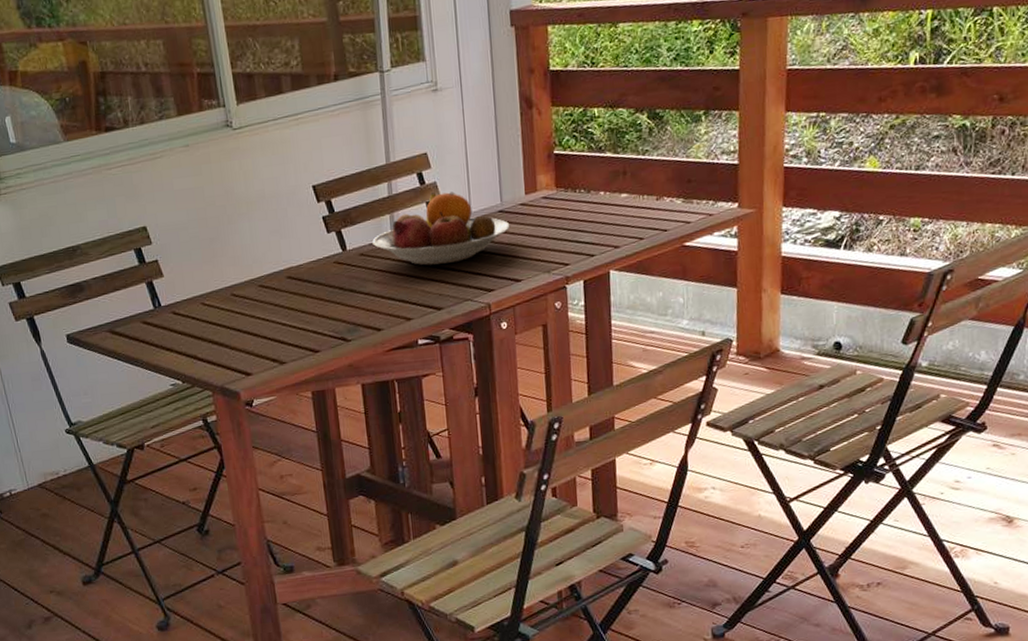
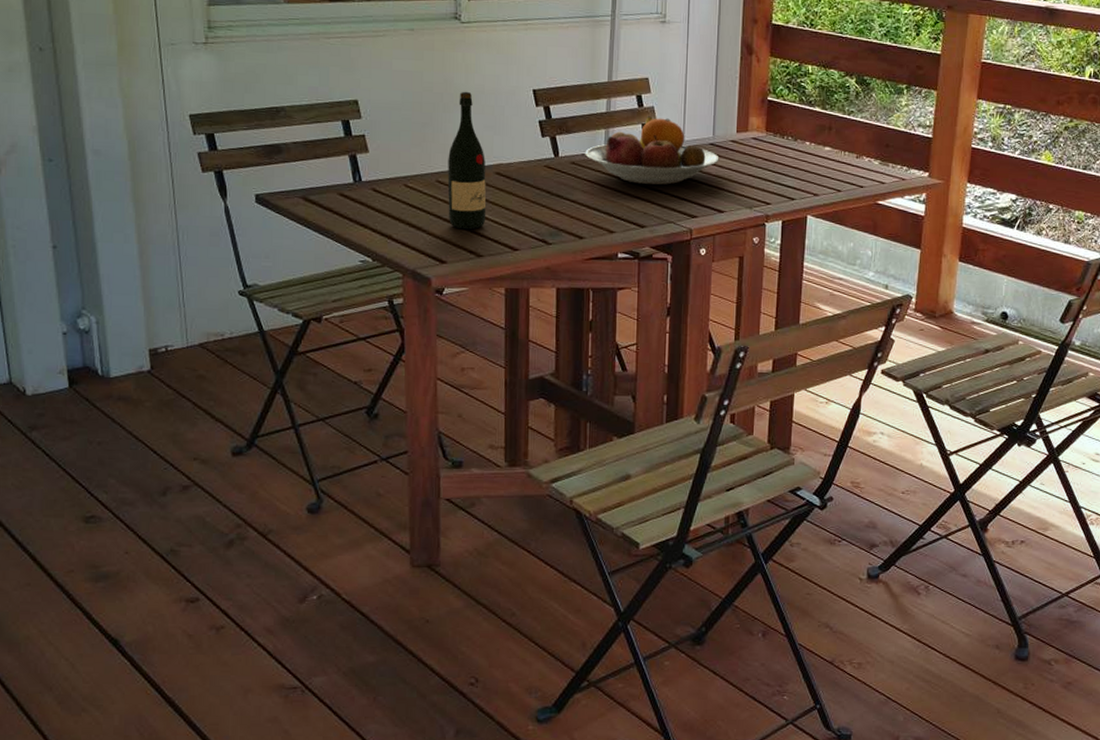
wine bottle: none [239,199,284,339] -> present [447,91,486,230]

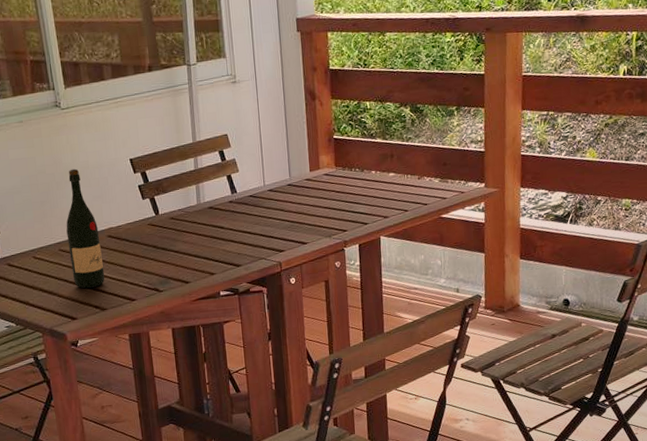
fruit bowl: present [585,116,719,185] -> none [181,167,298,229]

